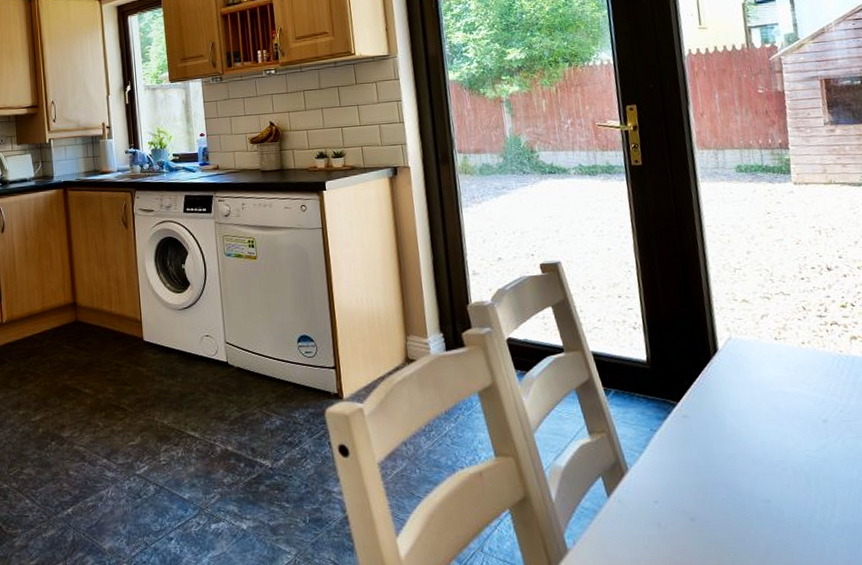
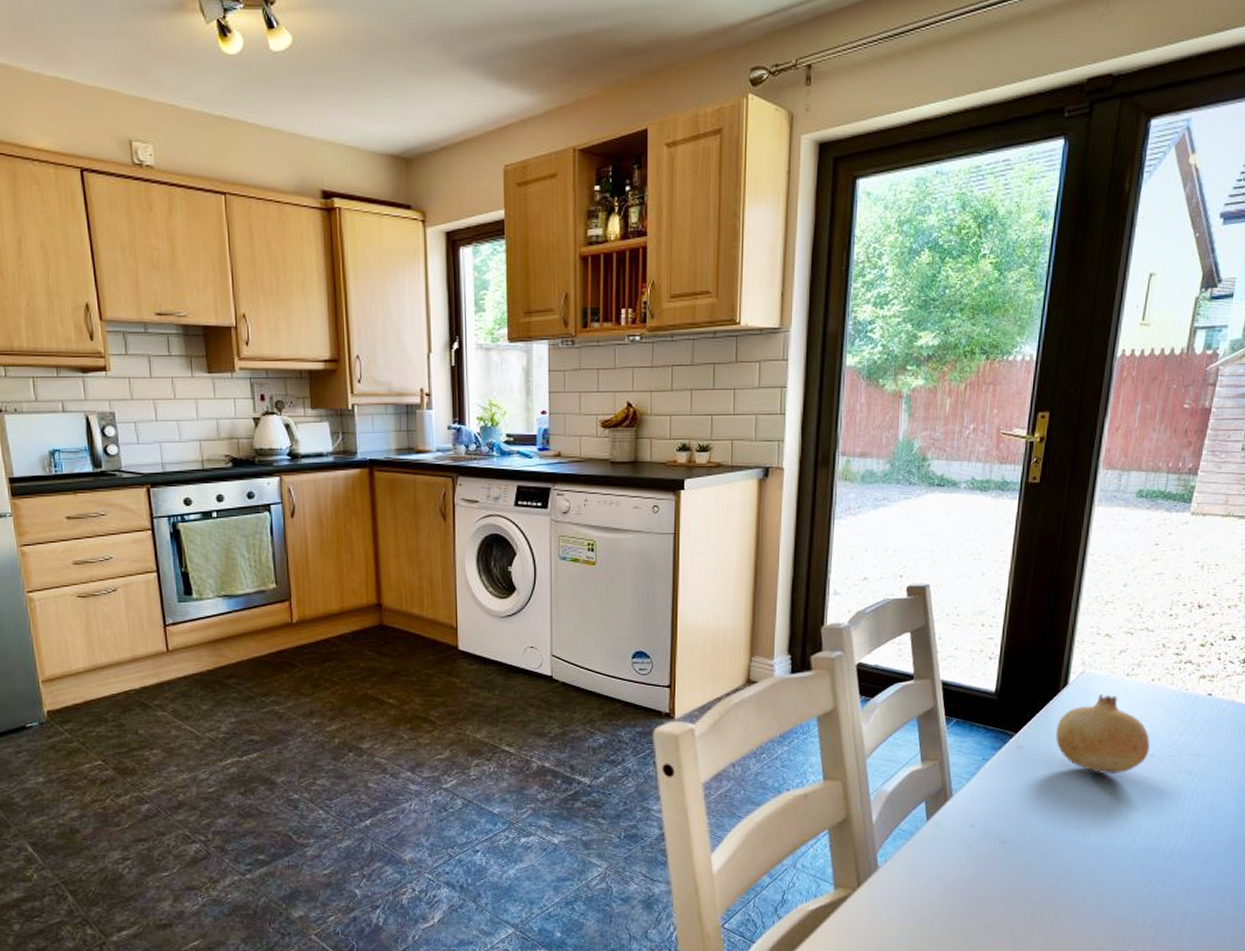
fruit: none [717,358,821,443] -> present [1056,693,1150,774]

